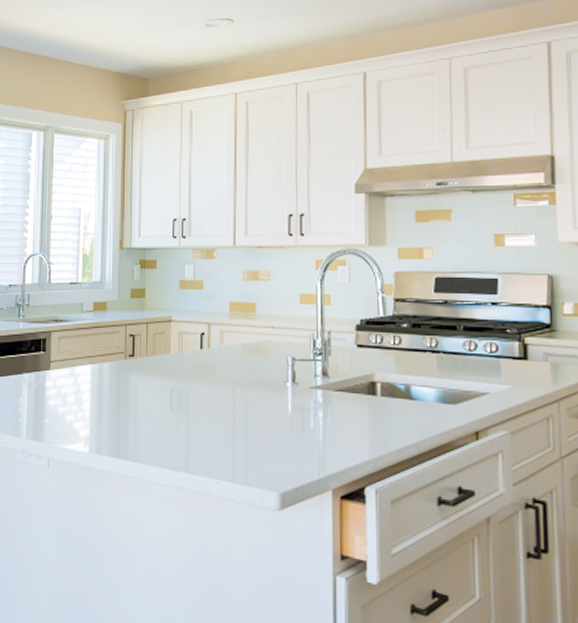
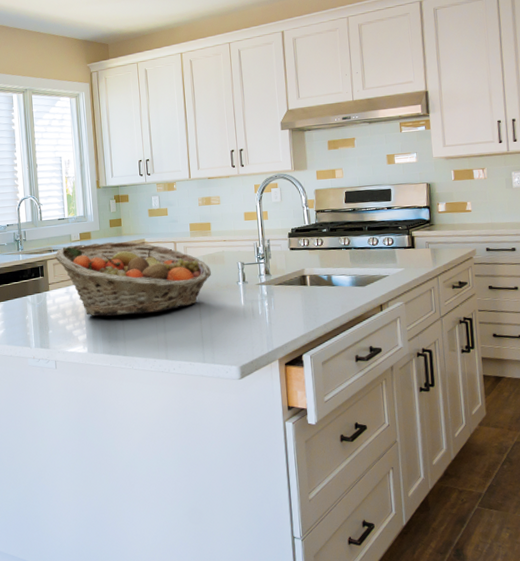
fruit basket: none [62,316,253,411] -> present [55,241,212,317]

